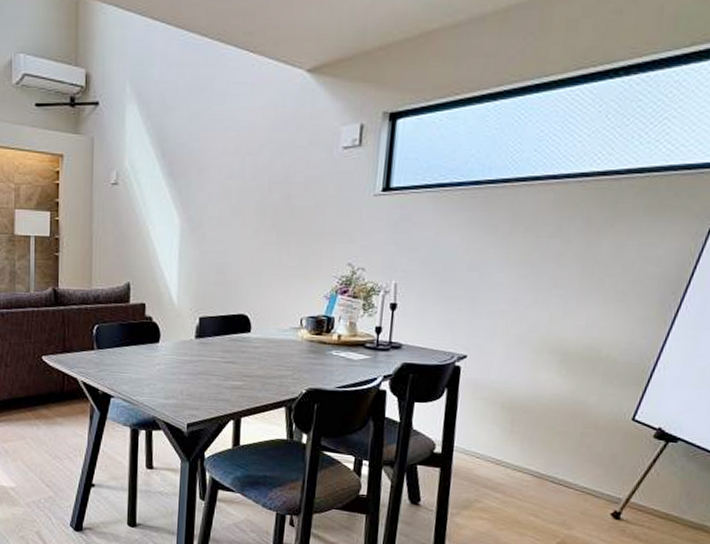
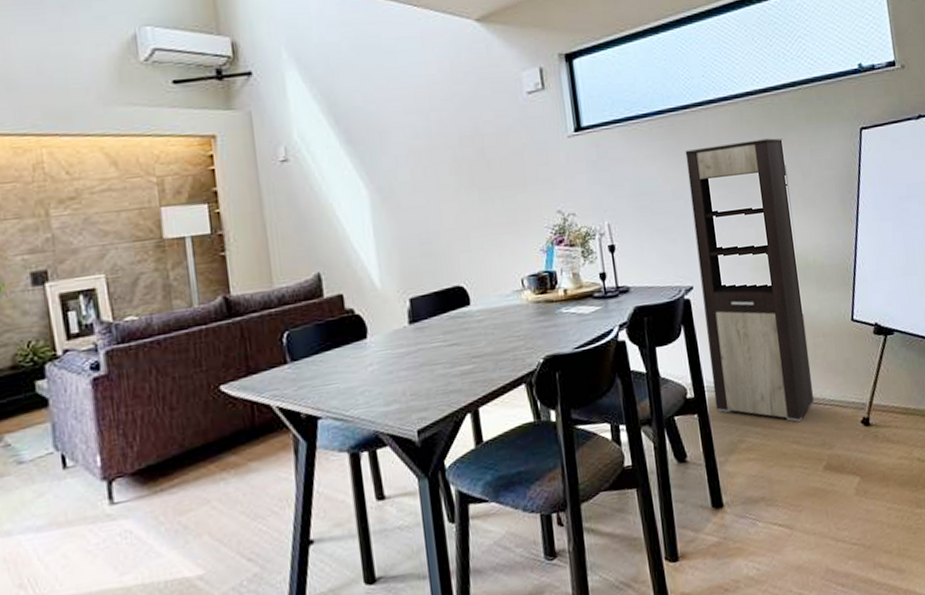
cabinet: none [460,224,610,498] -> present [685,138,814,422]

